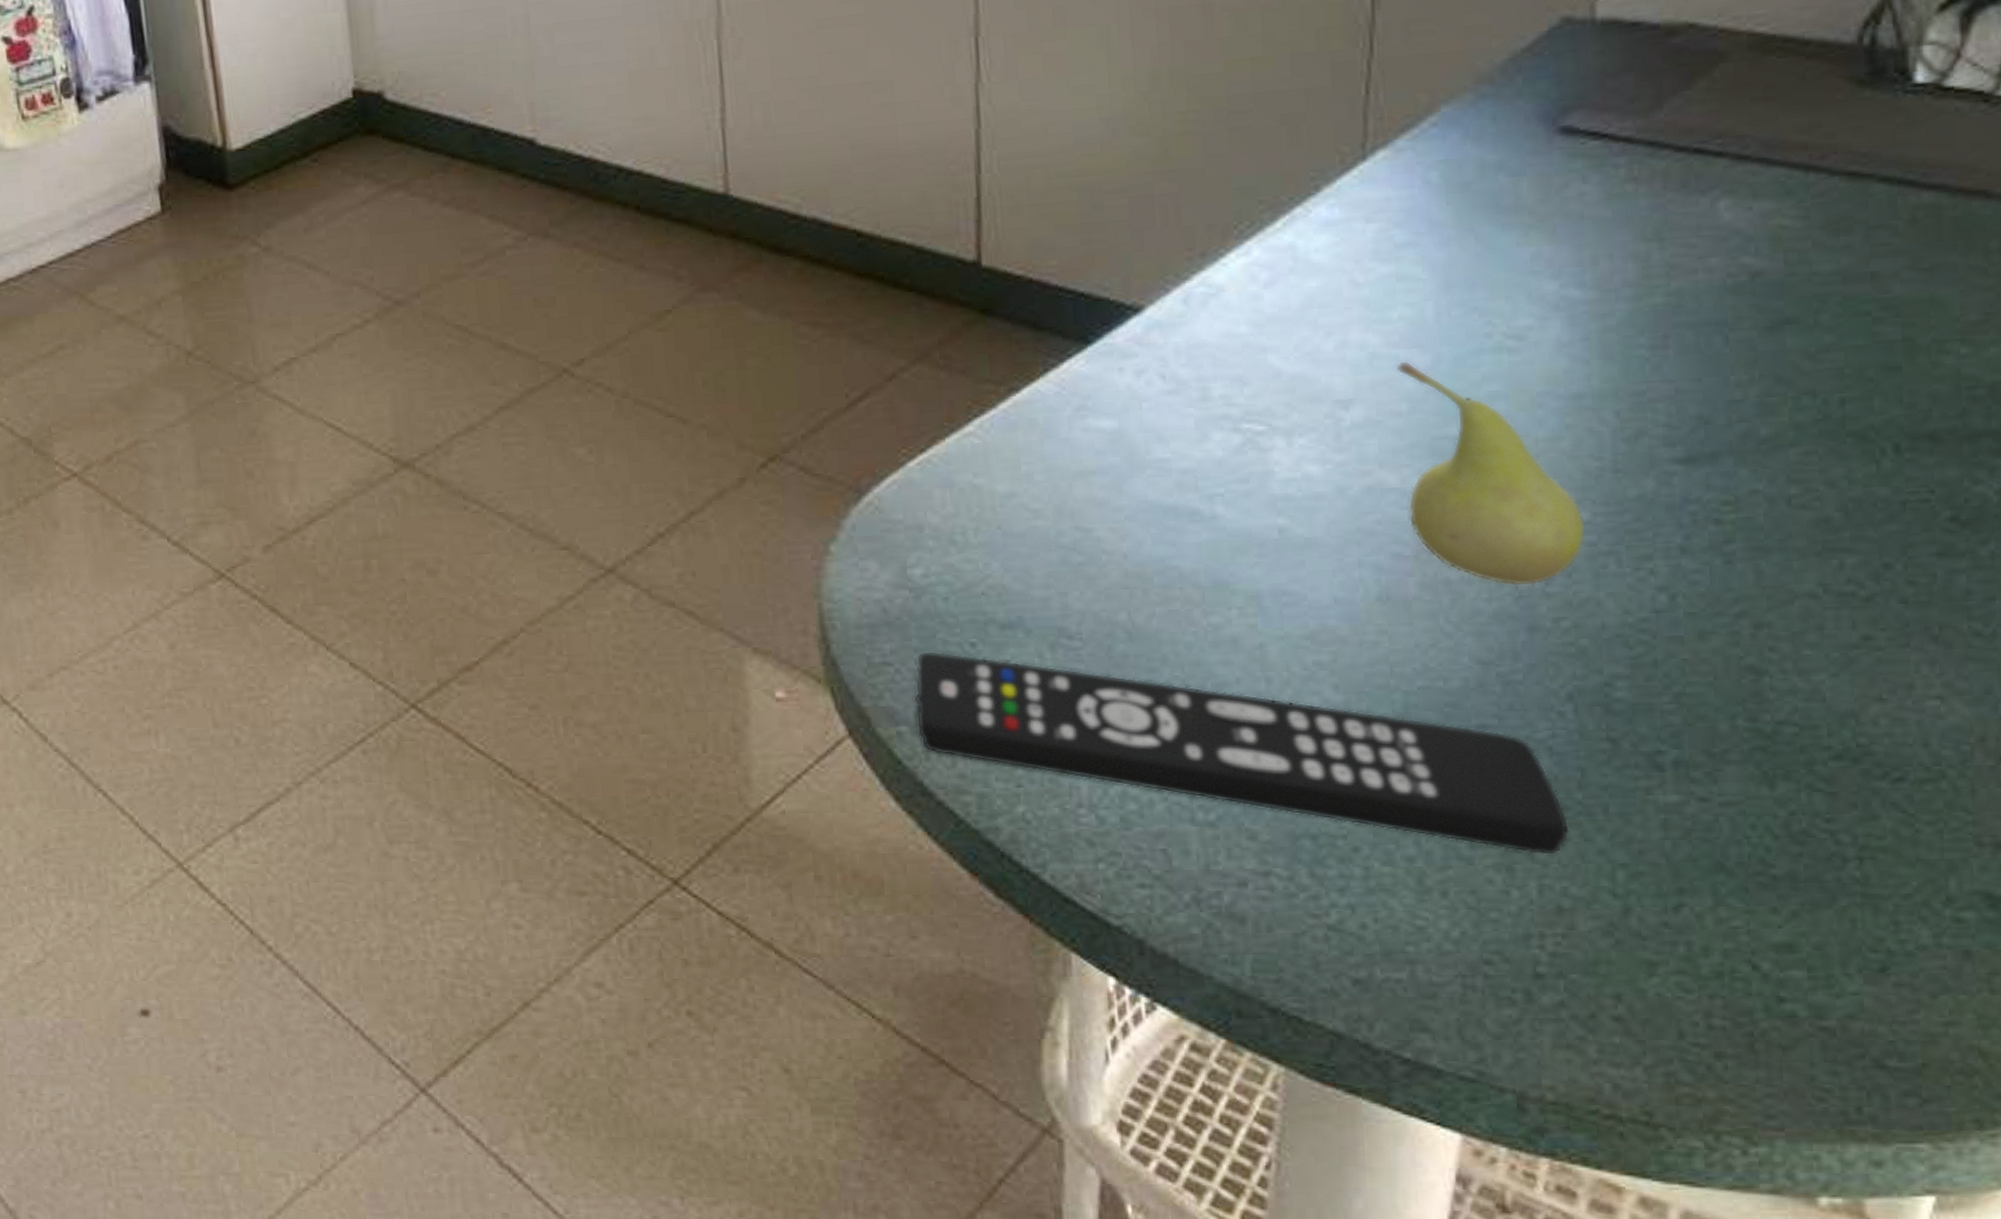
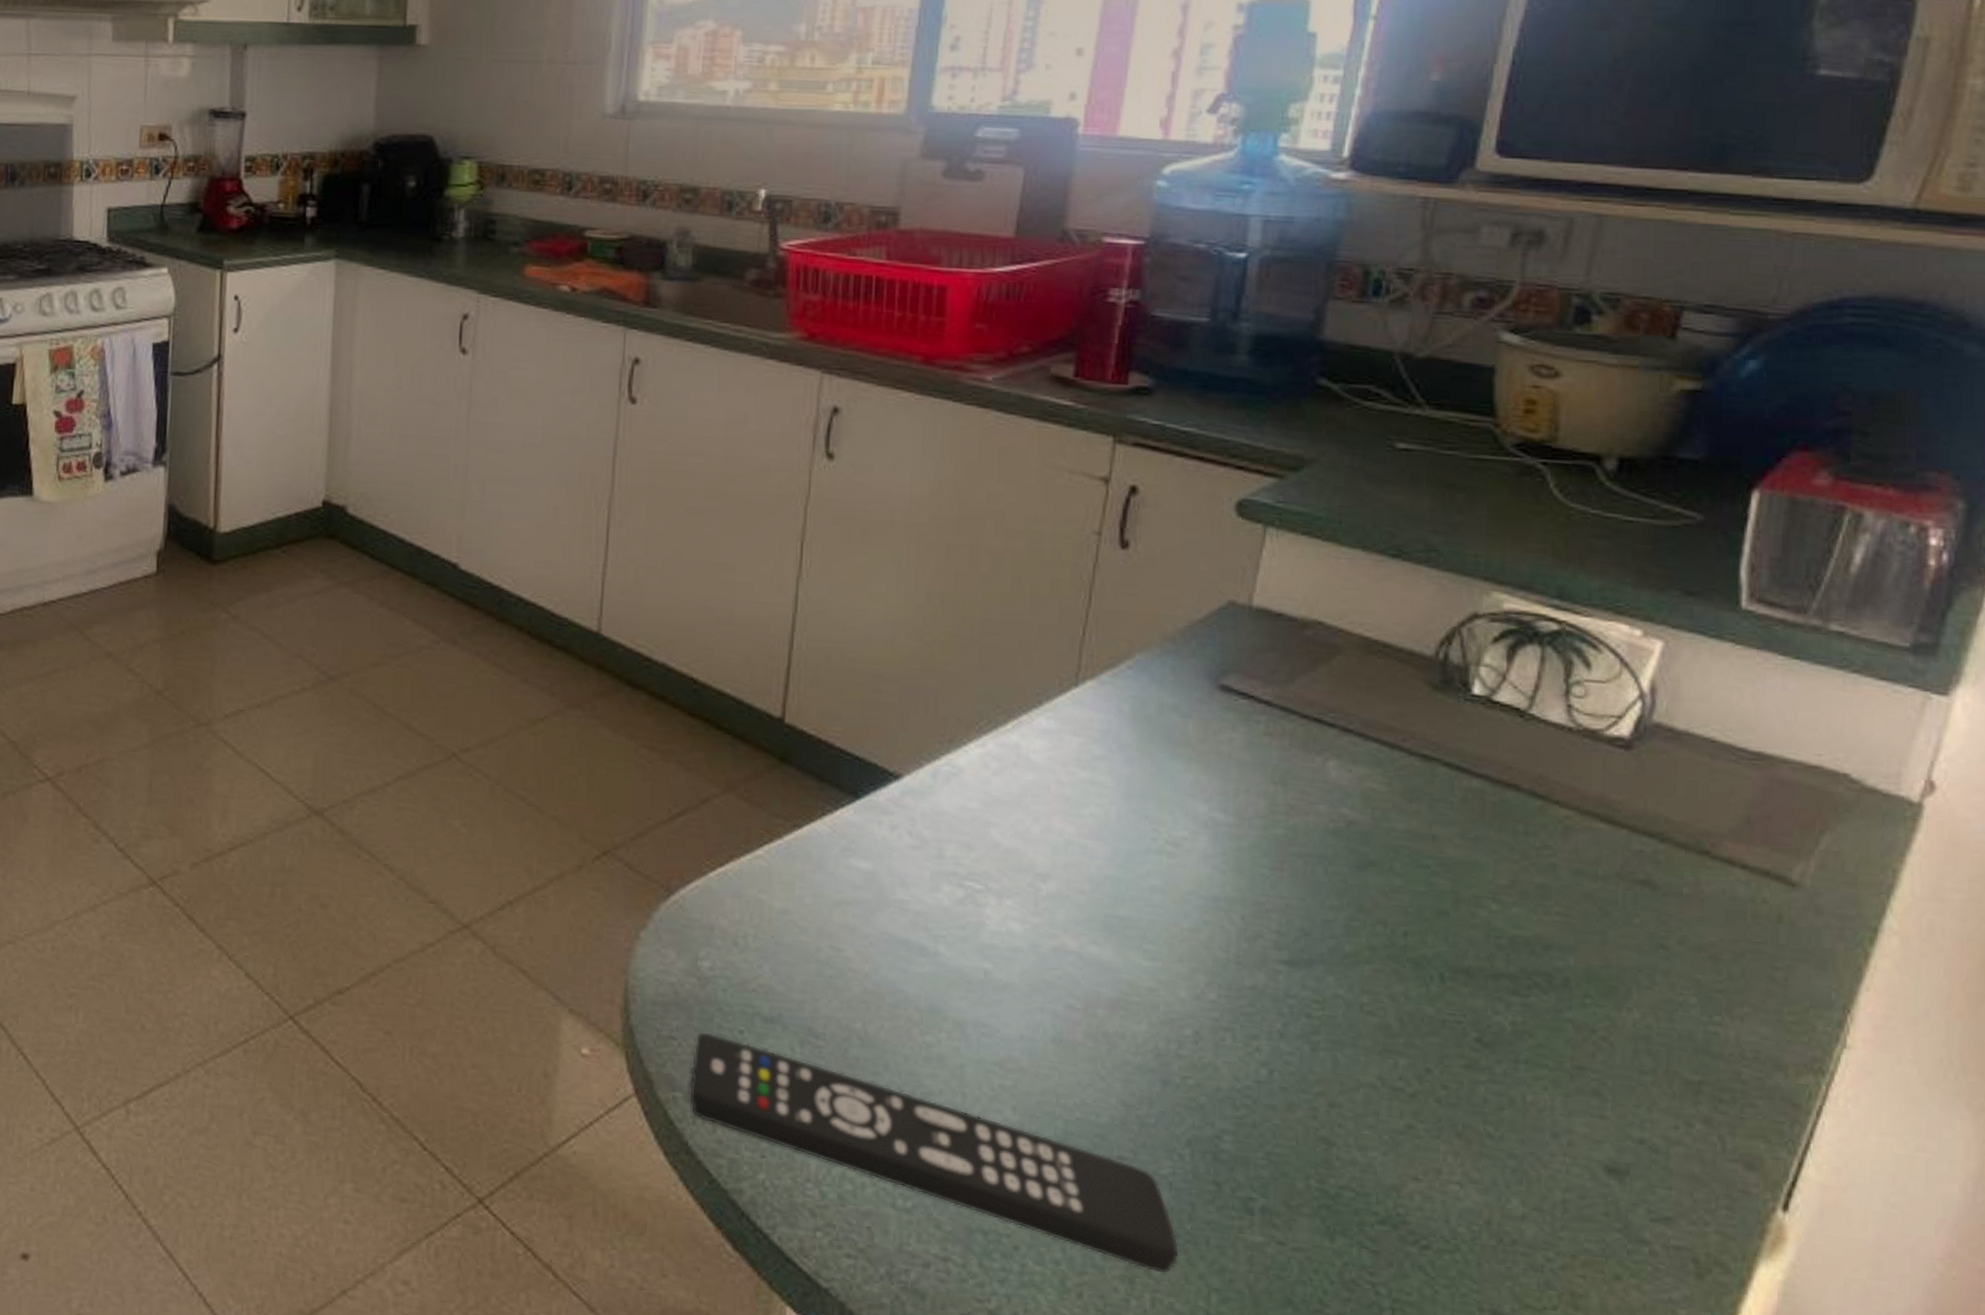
fruit: present [1397,361,1586,587] -> none [1082,850,1212,1047]

